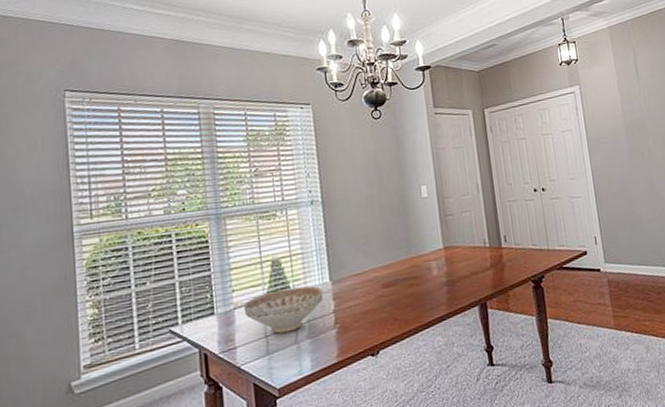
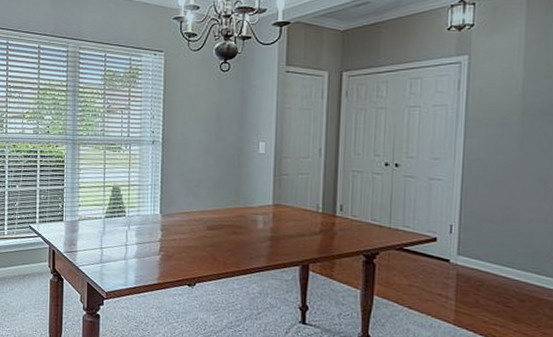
decorative bowl: present [243,286,324,334] -> none [86,212,153,249]

